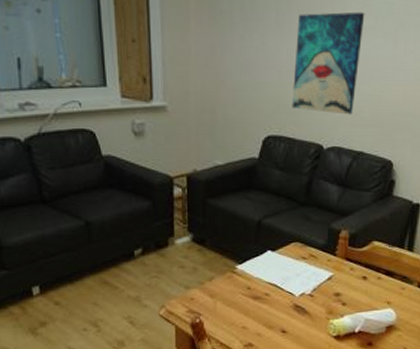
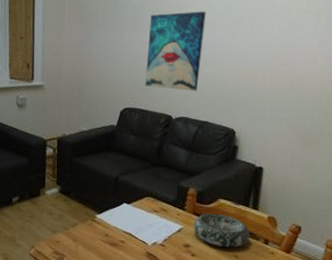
decorative bowl: none [344,257,404,294] -> present [193,213,250,248]

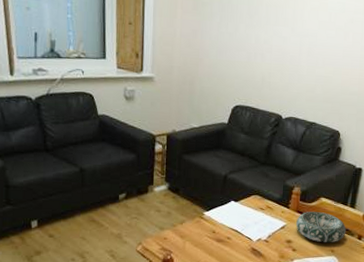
wall art: present [145,11,206,91] -> none [257,8,321,92]

